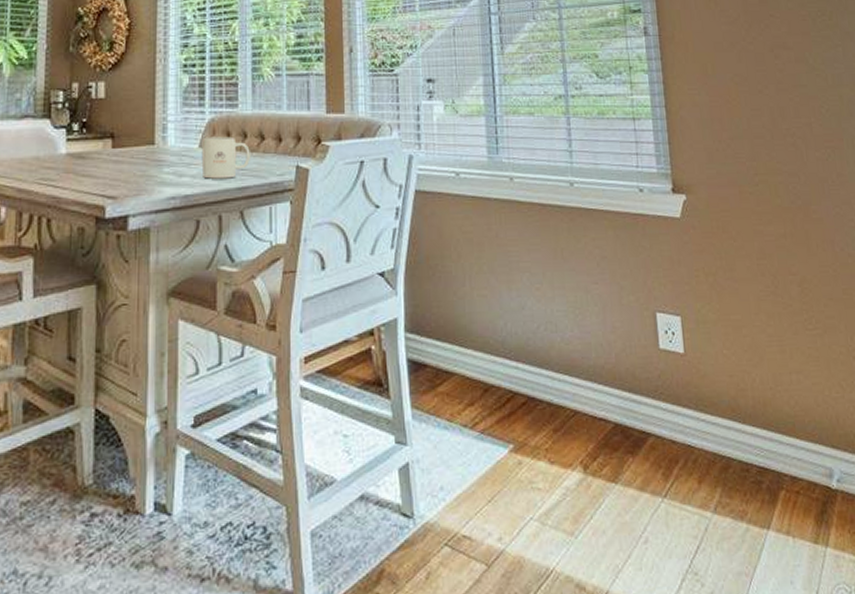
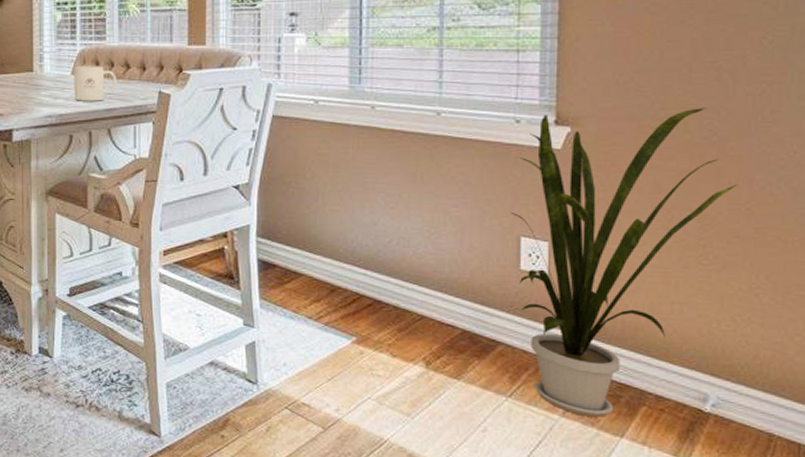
house plant: none [645,173,824,510] -> present [511,108,739,417]

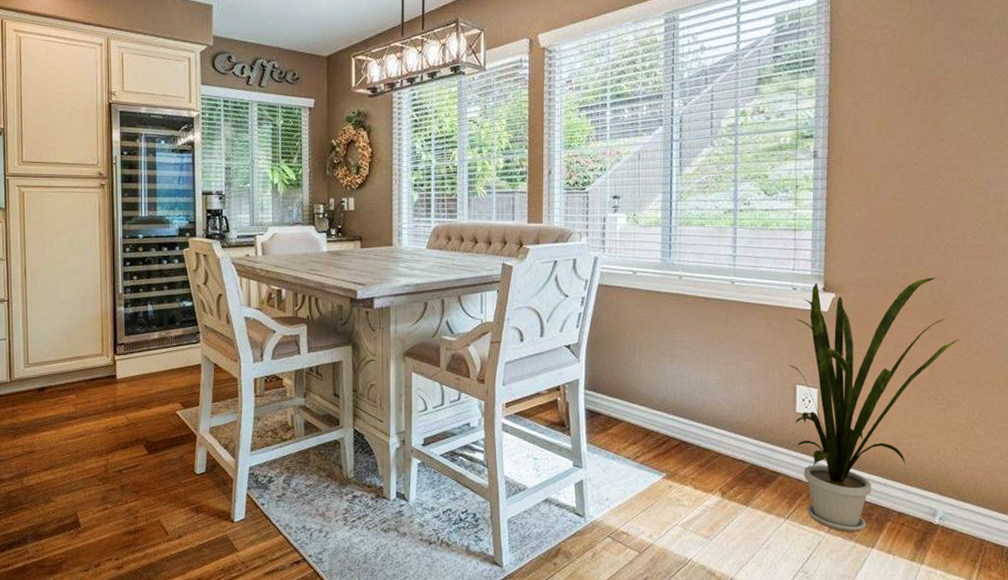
mug: present [73,65,117,101] -> none [428,240,466,272]

